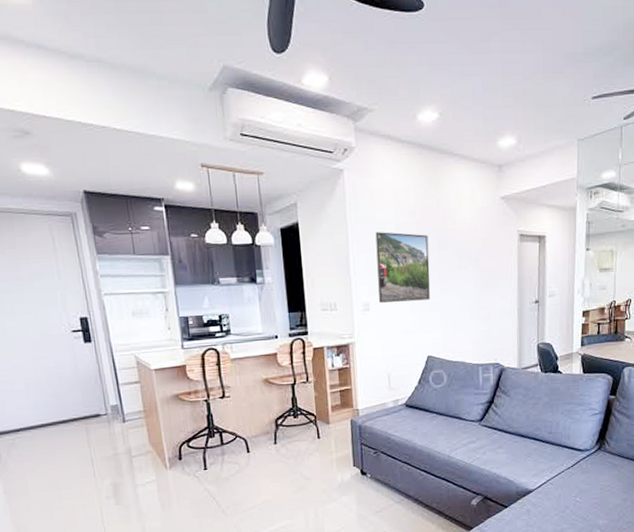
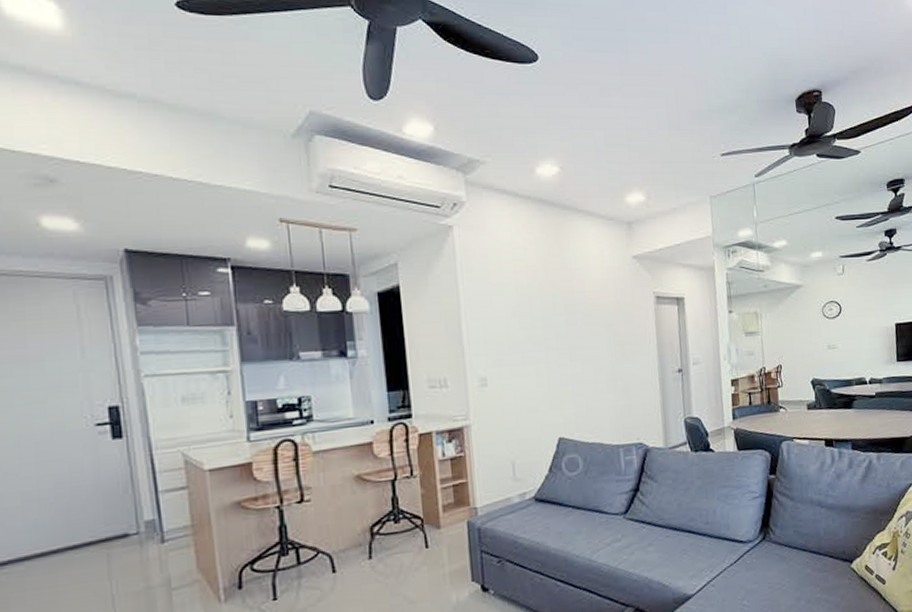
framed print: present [375,232,430,303] -> none [492,295,559,377]

